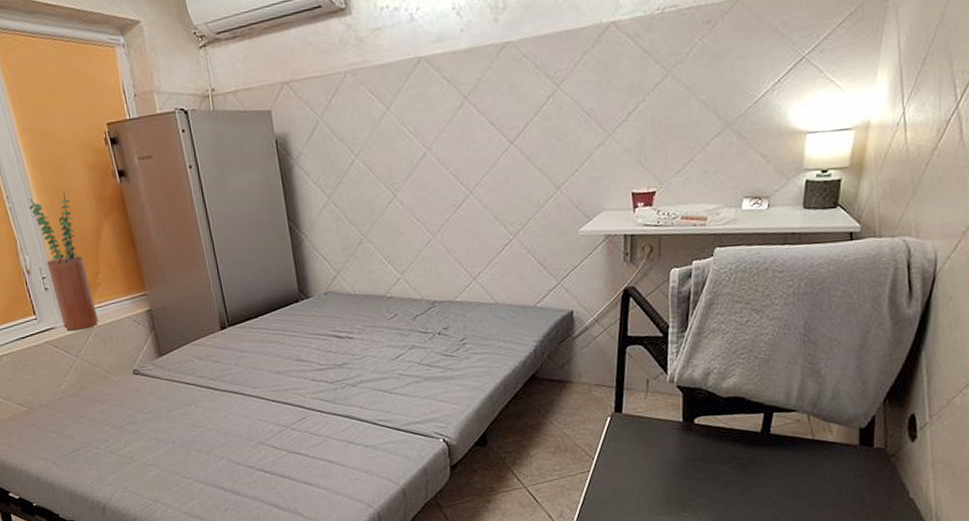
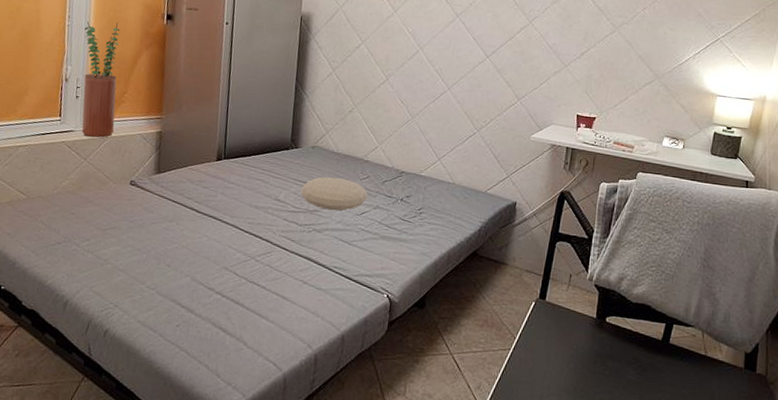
cushion: none [323,322,399,361] -> present [300,177,367,211]

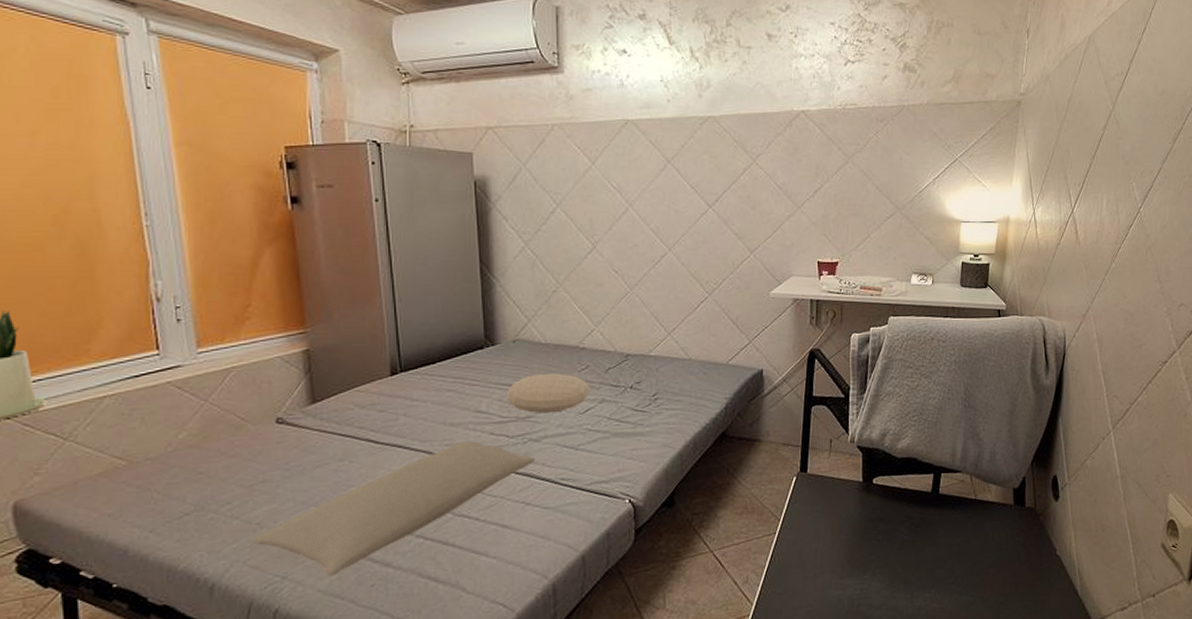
vase: present [81,21,120,138] -> none [172,214,240,370]
pillow: none [99,222,317,312] -> present [253,441,536,576]

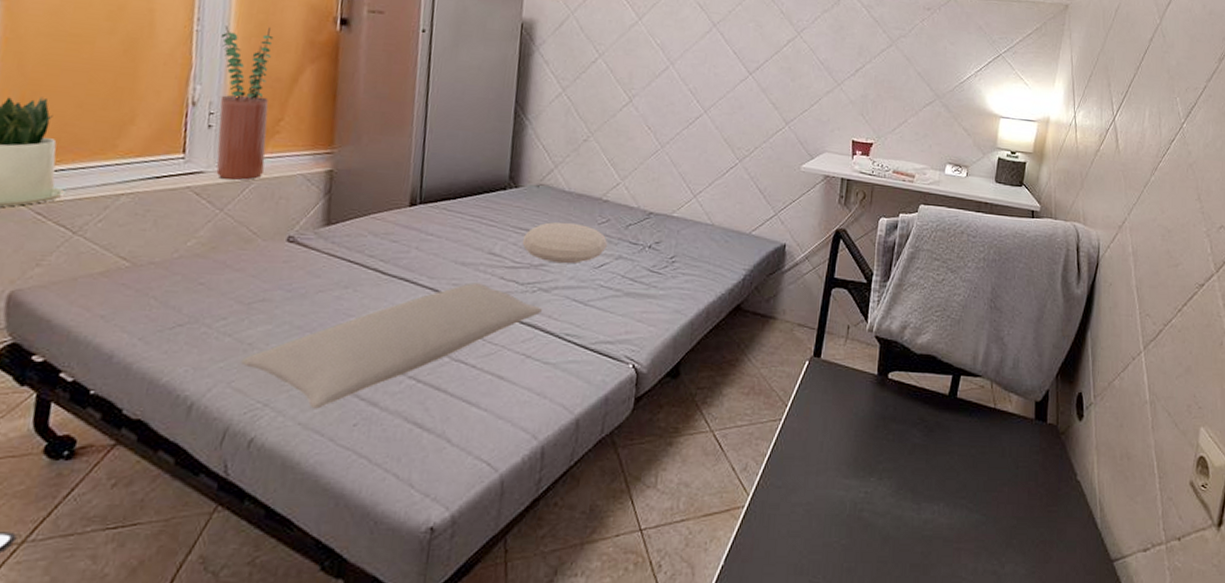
vase: none [172,214,240,370] -> present [216,25,274,180]

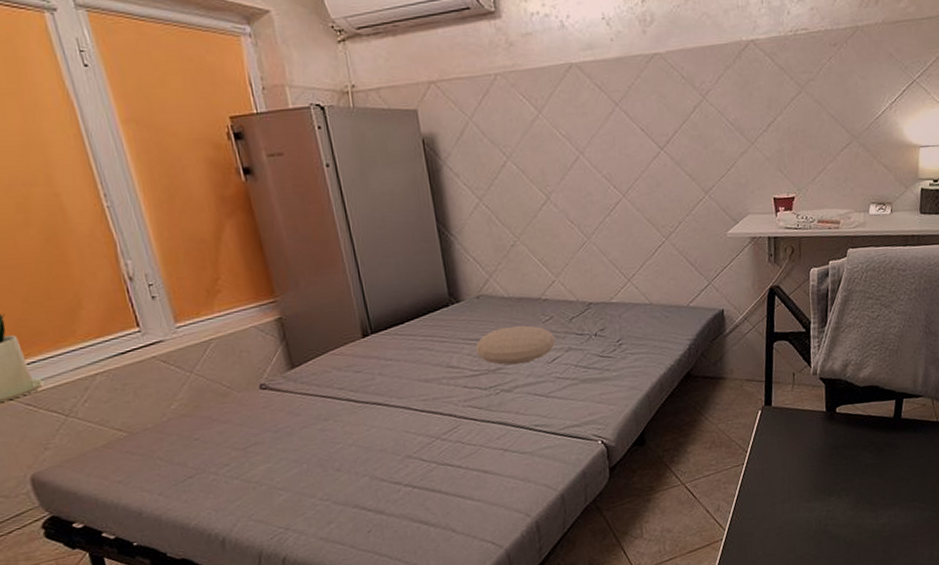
vase: present [216,25,274,180] -> none [132,190,218,344]
pillow: present [241,283,543,409] -> none [254,395,510,525]

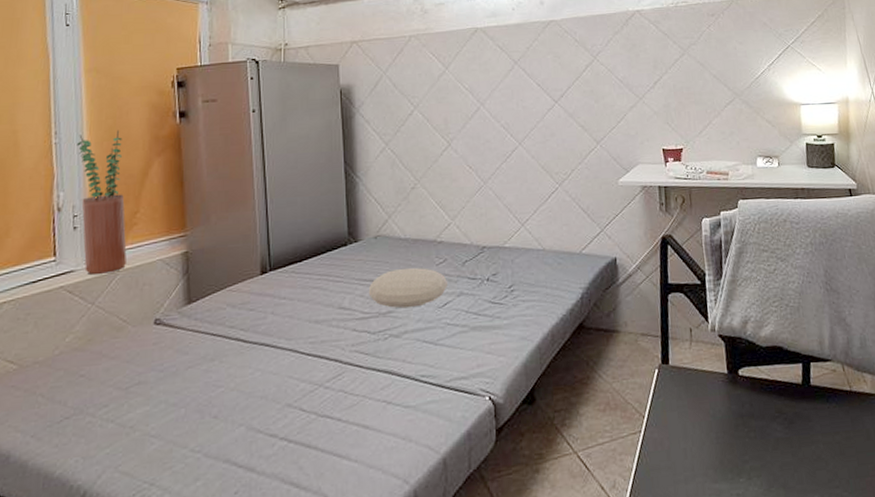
vase: none [132,190,218,344] -> present [77,130,127,275]

